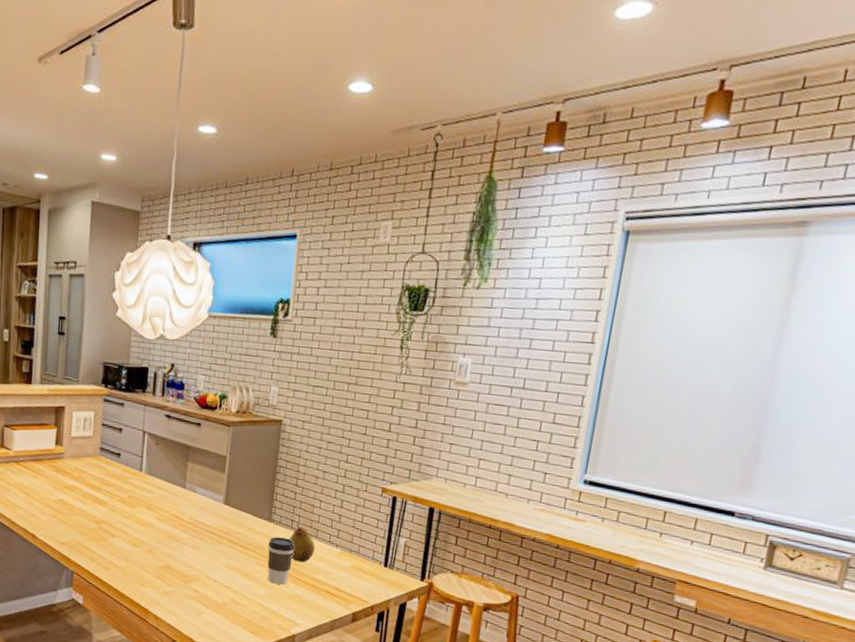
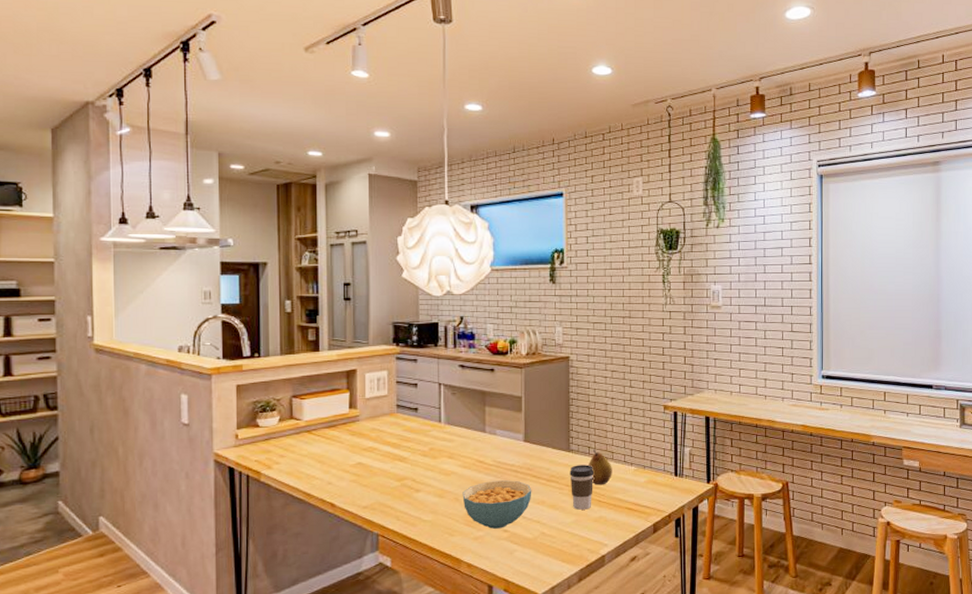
cereal bowl: none [156,538,227,588] -> present [462,480,532,529]

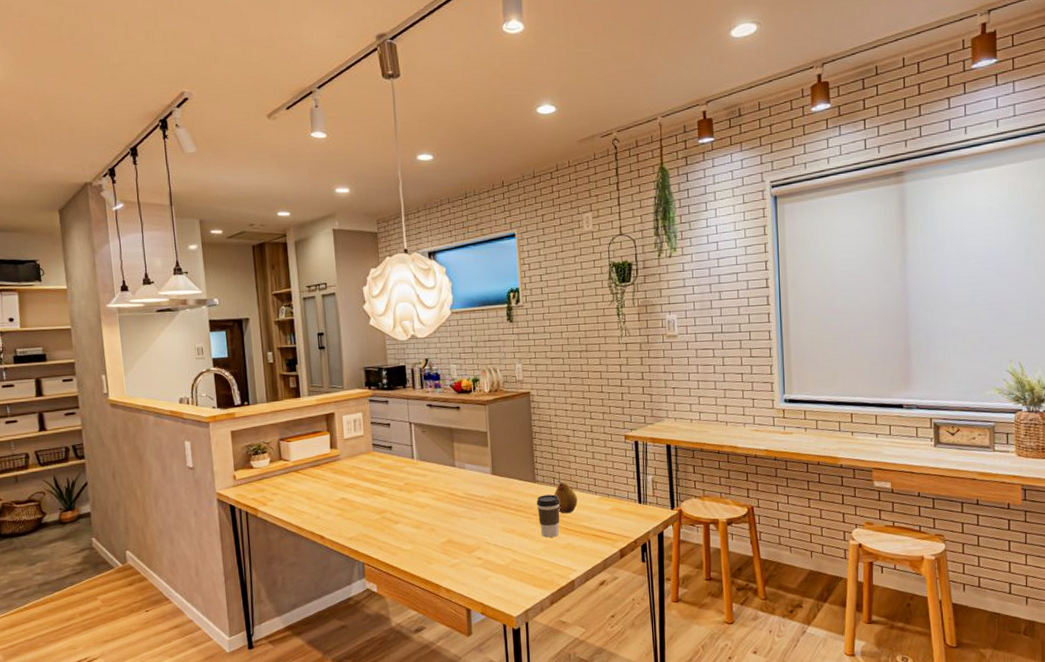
cereal bowl: present [462,480,532,529] -> none [437,511,502,557]

